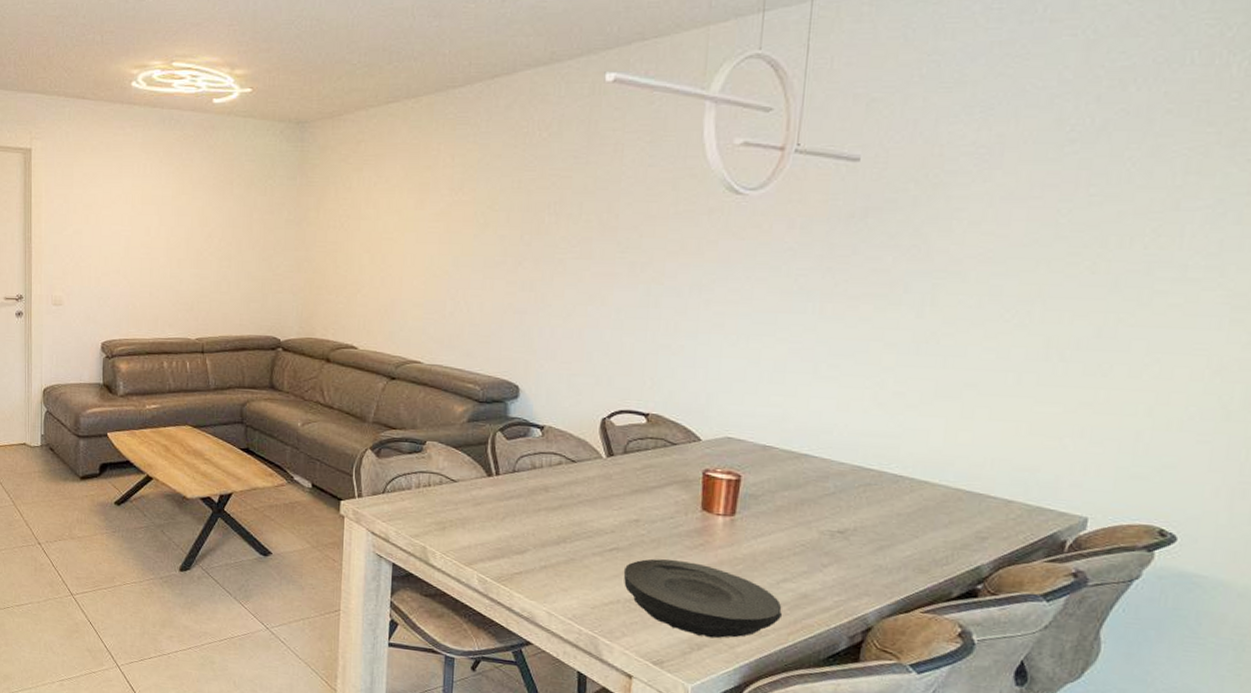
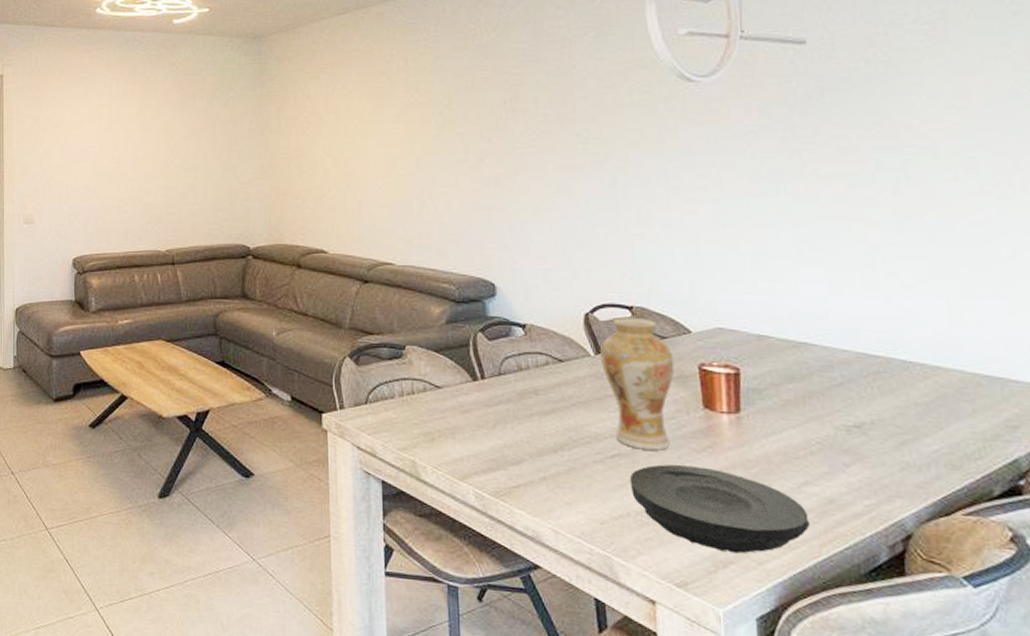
vase: none [611,424,681,546] -> present [600,318,675,450]

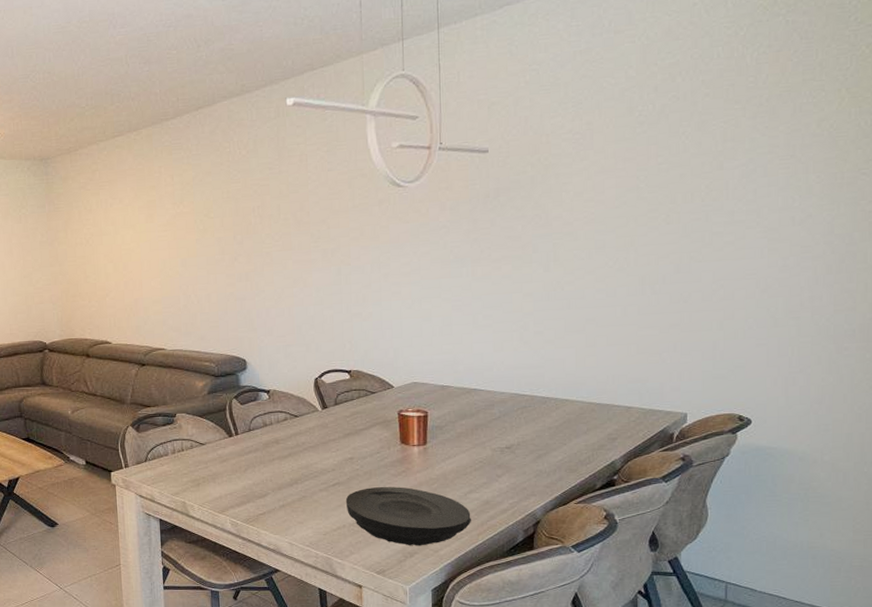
vase: present [600,318,675,450] -> none [326,379,381,478]

